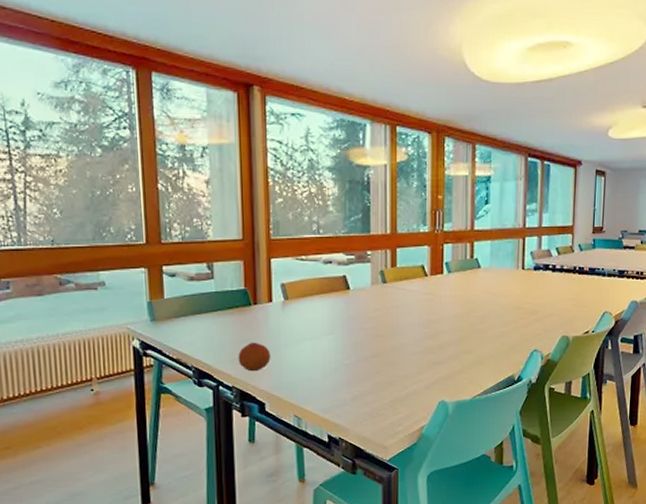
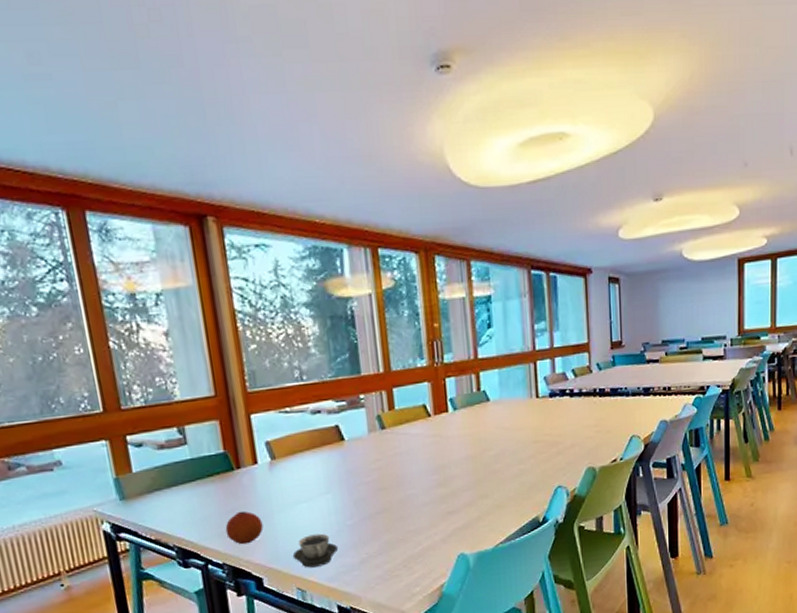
cup: none [293,369,335,399] -> present [292,533,339,568]

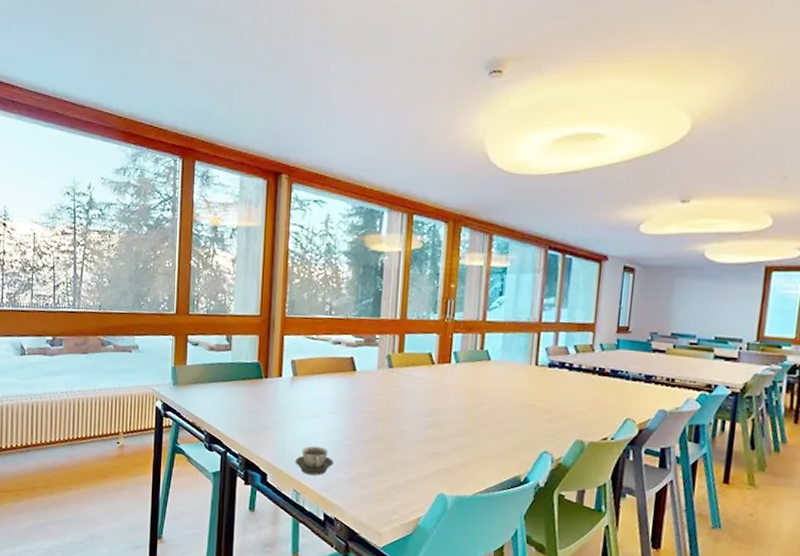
fruit: present [225,511,264,545] -> none [246,413,276,442]

